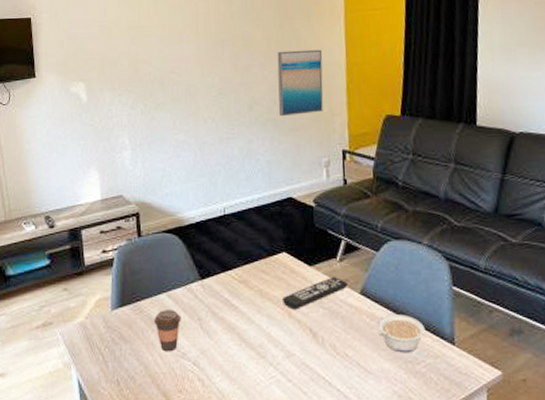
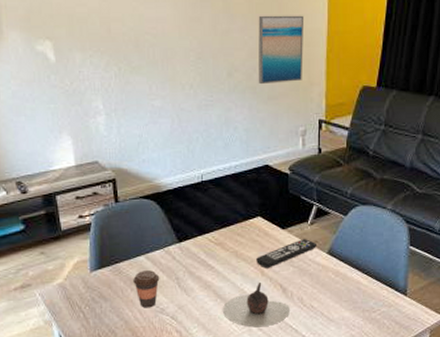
teapot: none [248,326,322,378] -> present [223,283,290,328]
legume: present [377,314,426,353] -> none [341,271,383,304]

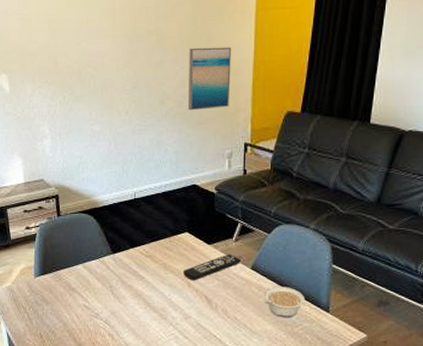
coffee cup: present [133,270,160,308] -> none [72,278,95,312]
teapot: present [223,283,290,328] -> none [152,294,214,335]
legume: none [341,271,383,304] -> present [264,286,305,318]

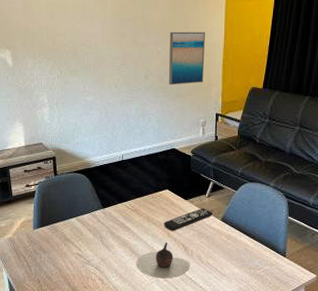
teapot: none [152,294,214,335] -> present [137,242,190,278]
legume: present [264,286,305,318] -> none [232,235,266,262]

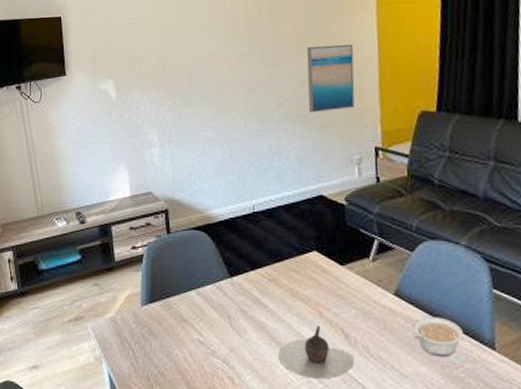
remote control: present [164,208,212,231] -> none [313,277,381,310]
legume: none [232,235,266,262] -> present [412,317,464,357]

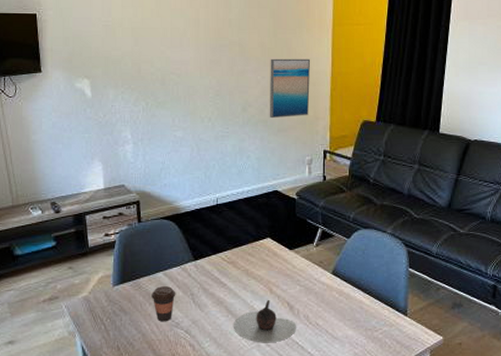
coffee cup: none [183,307,211,349] -> present [152,286,176,322]
legume: present [412,317,464,357] -> none [344,291,384,323]

